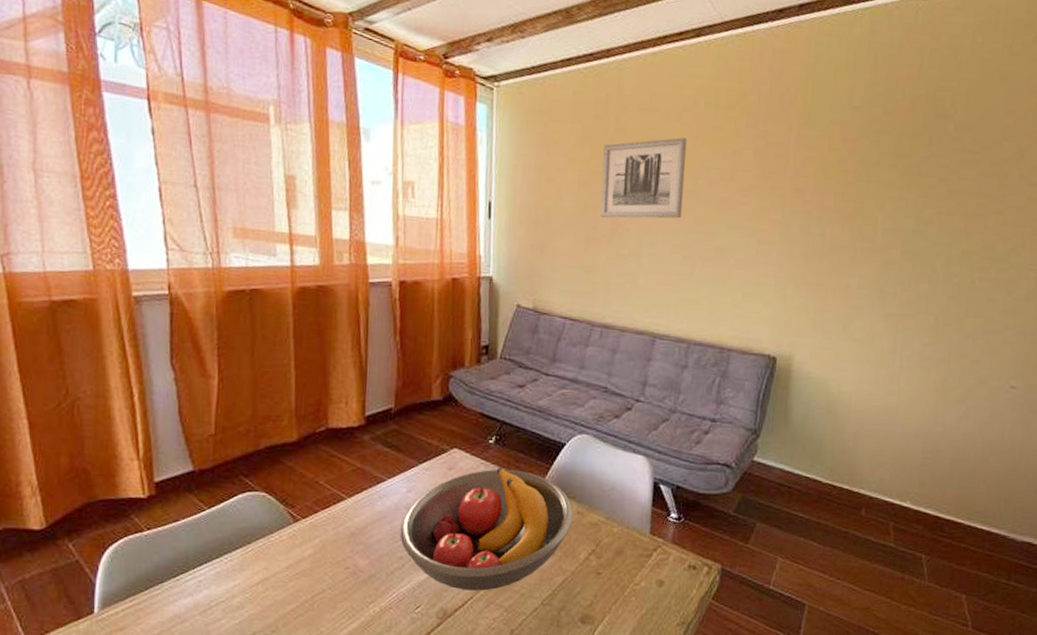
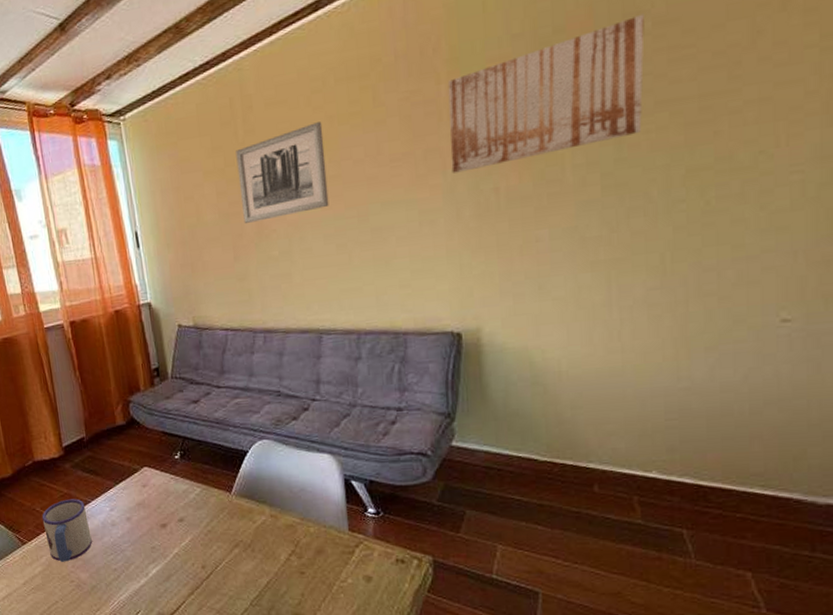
mug: none [324,474,380,545] -> present [42,499,92,562]
fruit bowl: present [400,466,573,591] -> none [110,479,268,596]
wall art: none [790,117,949,214] -> present [447,13,645,174]

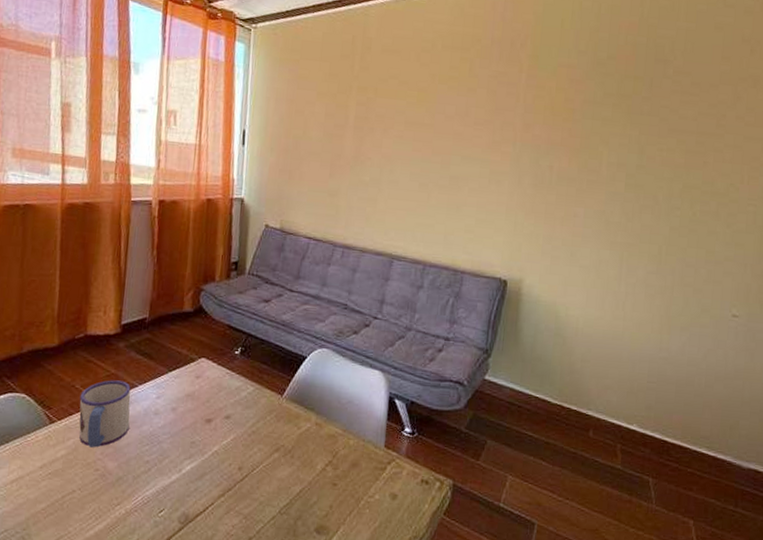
wall art: present [236,122,329,223] -> none [345,76,426,149]
wall art: present [447,13,645,174] -> none [520,62,669,150]

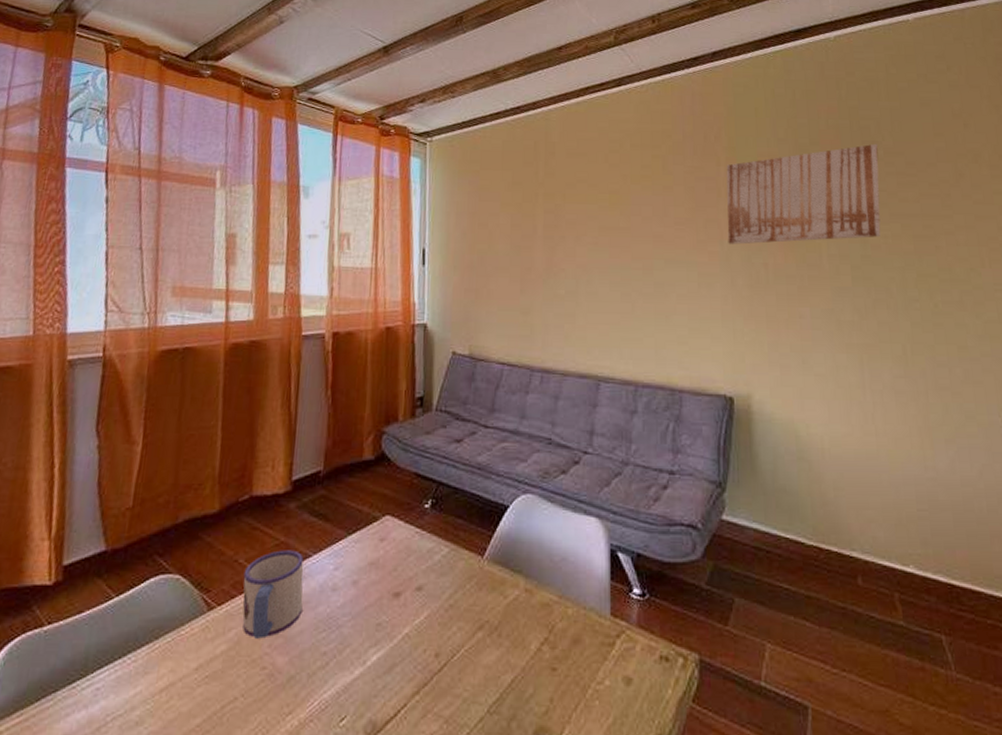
wall art: none [520,62,669,150] -> present [726,143,881,245]

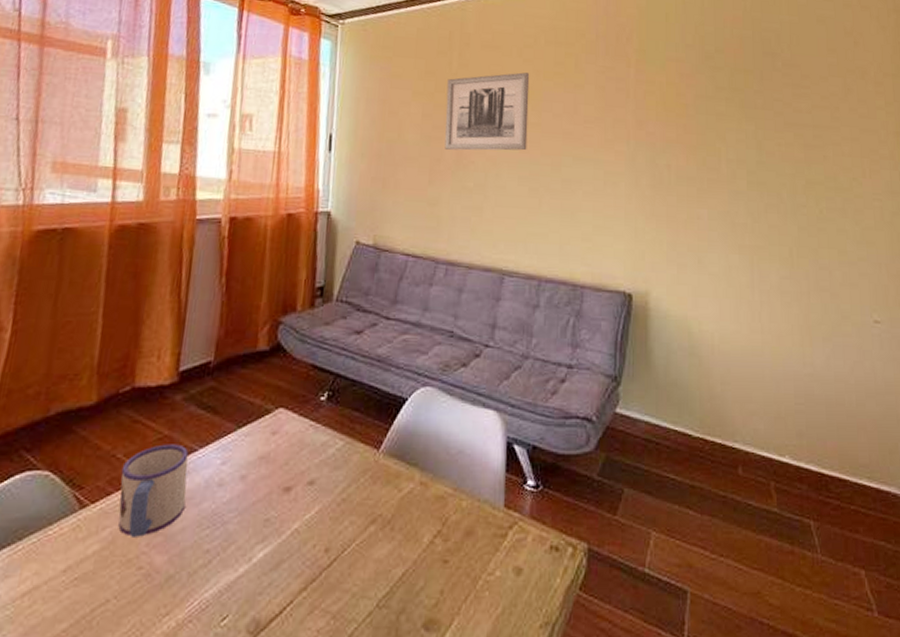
wall art: none [534,178,617,259] -> present [444,72,530,151]
wall art: present [726,143,881,245] -> none [634,55,777,145]

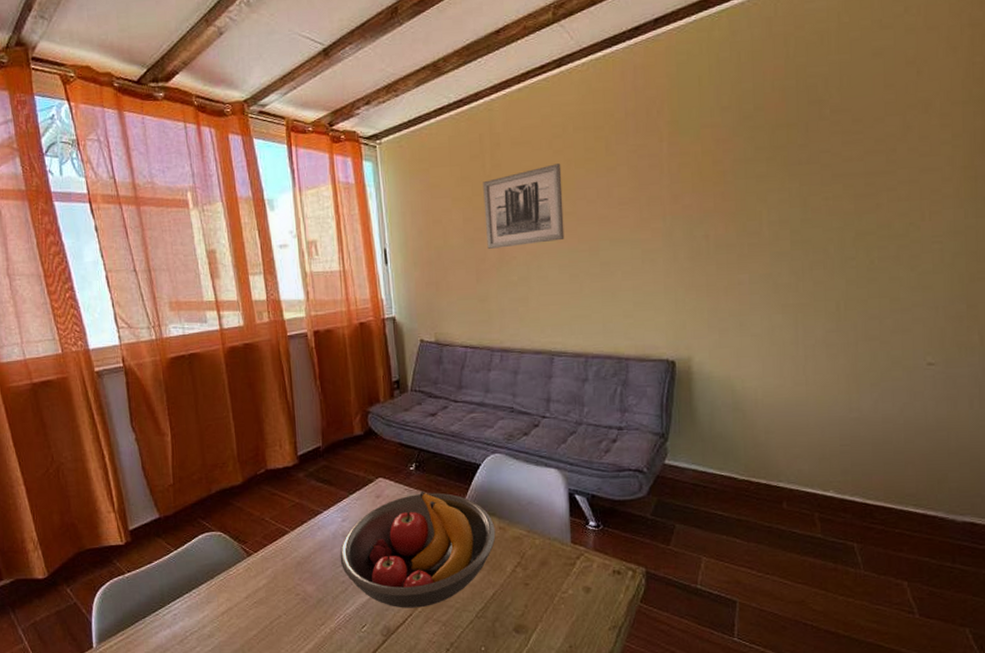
mug: present [118,444,189,537] -> none [270,509,321,574]
fruit bowl: none [208,428,416,592] -> present [340,490,496,608]

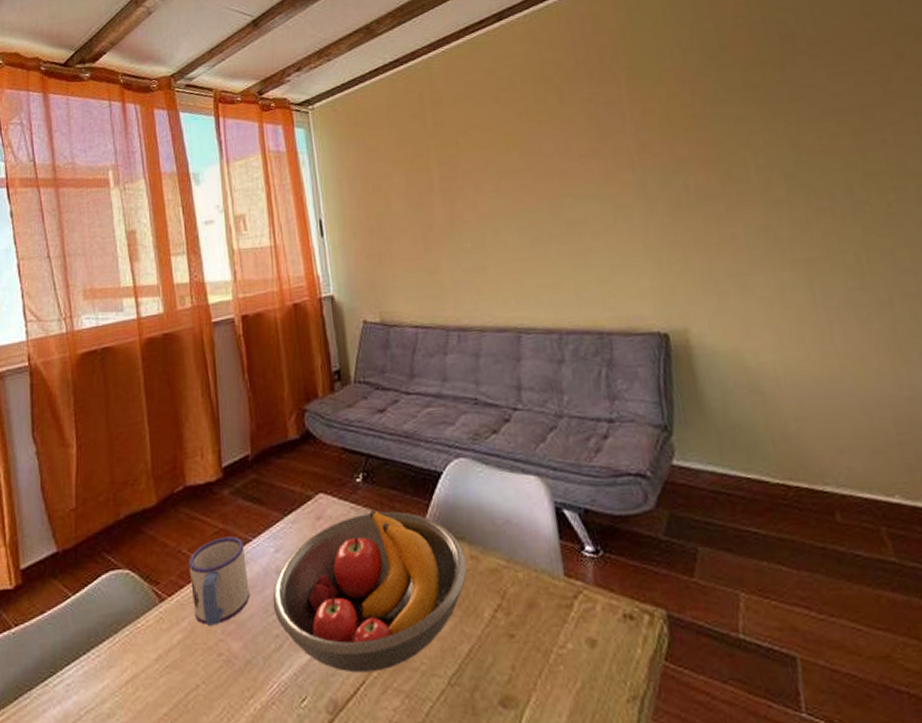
mug: none [270,509,321,574] -> present [188,536,250,626]
wall art: present [483,164,565,249] -> none [425,118,522,214]

